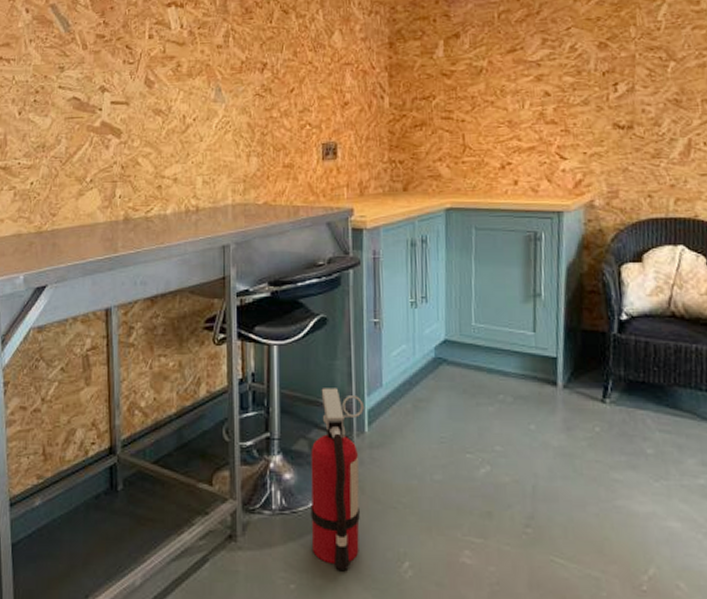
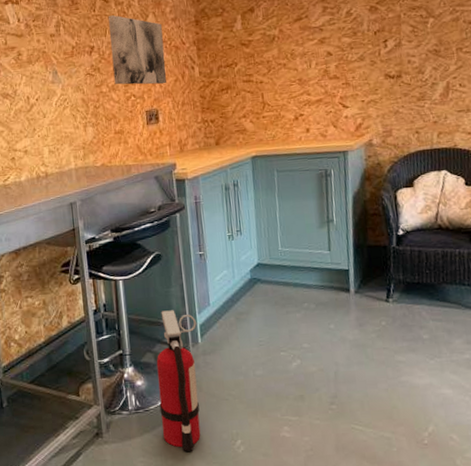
wall art: none [286,29,350,114] -> present [108,15,167,85]

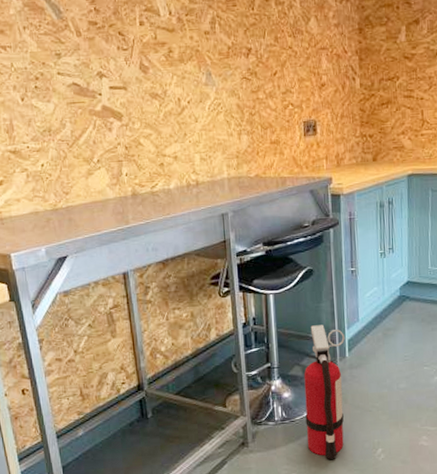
wall art: present [108,15,167,85] -> none [267,16,327,94]

